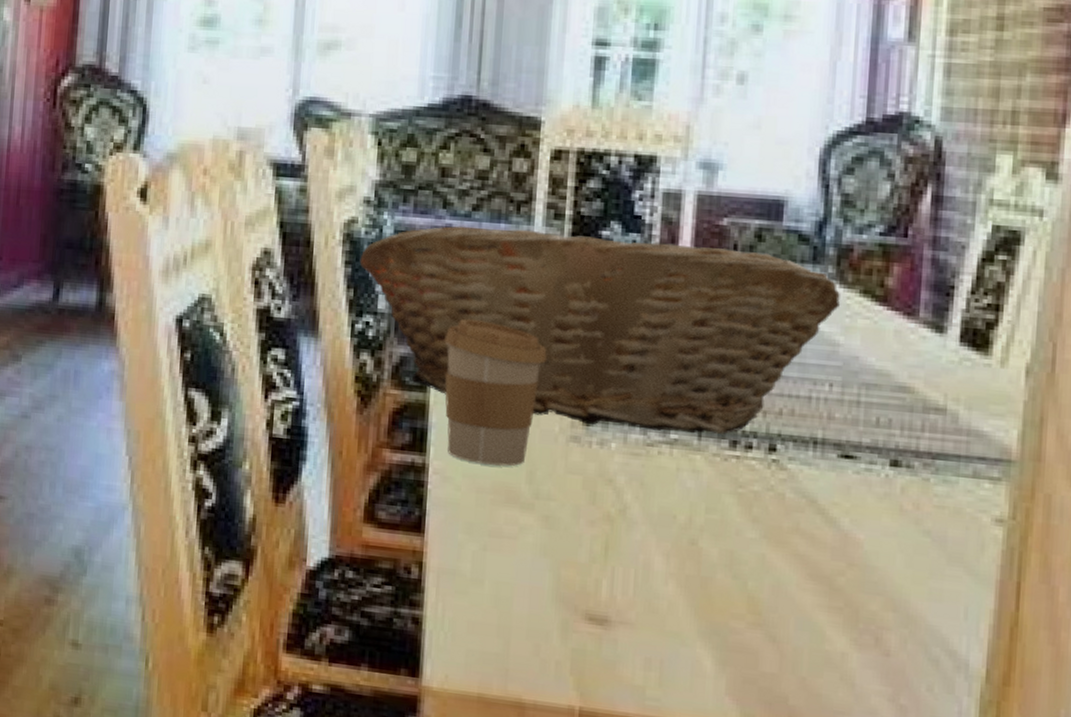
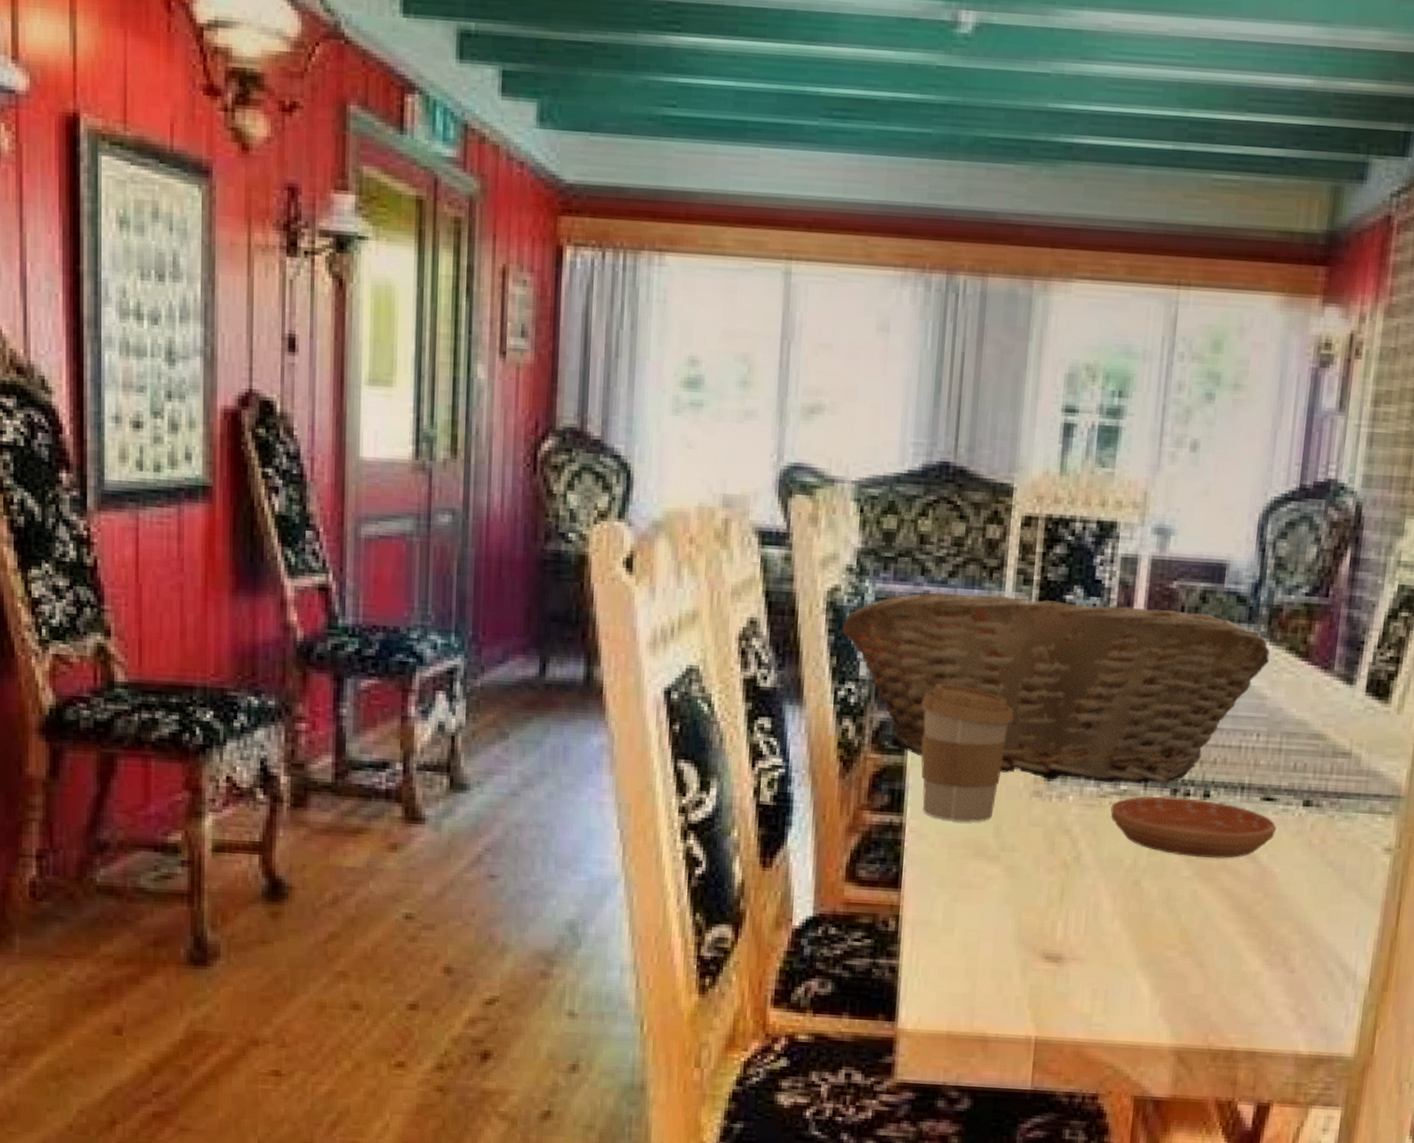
saucer: none [660,447,859,521] -> present [1110,796,1277,859]

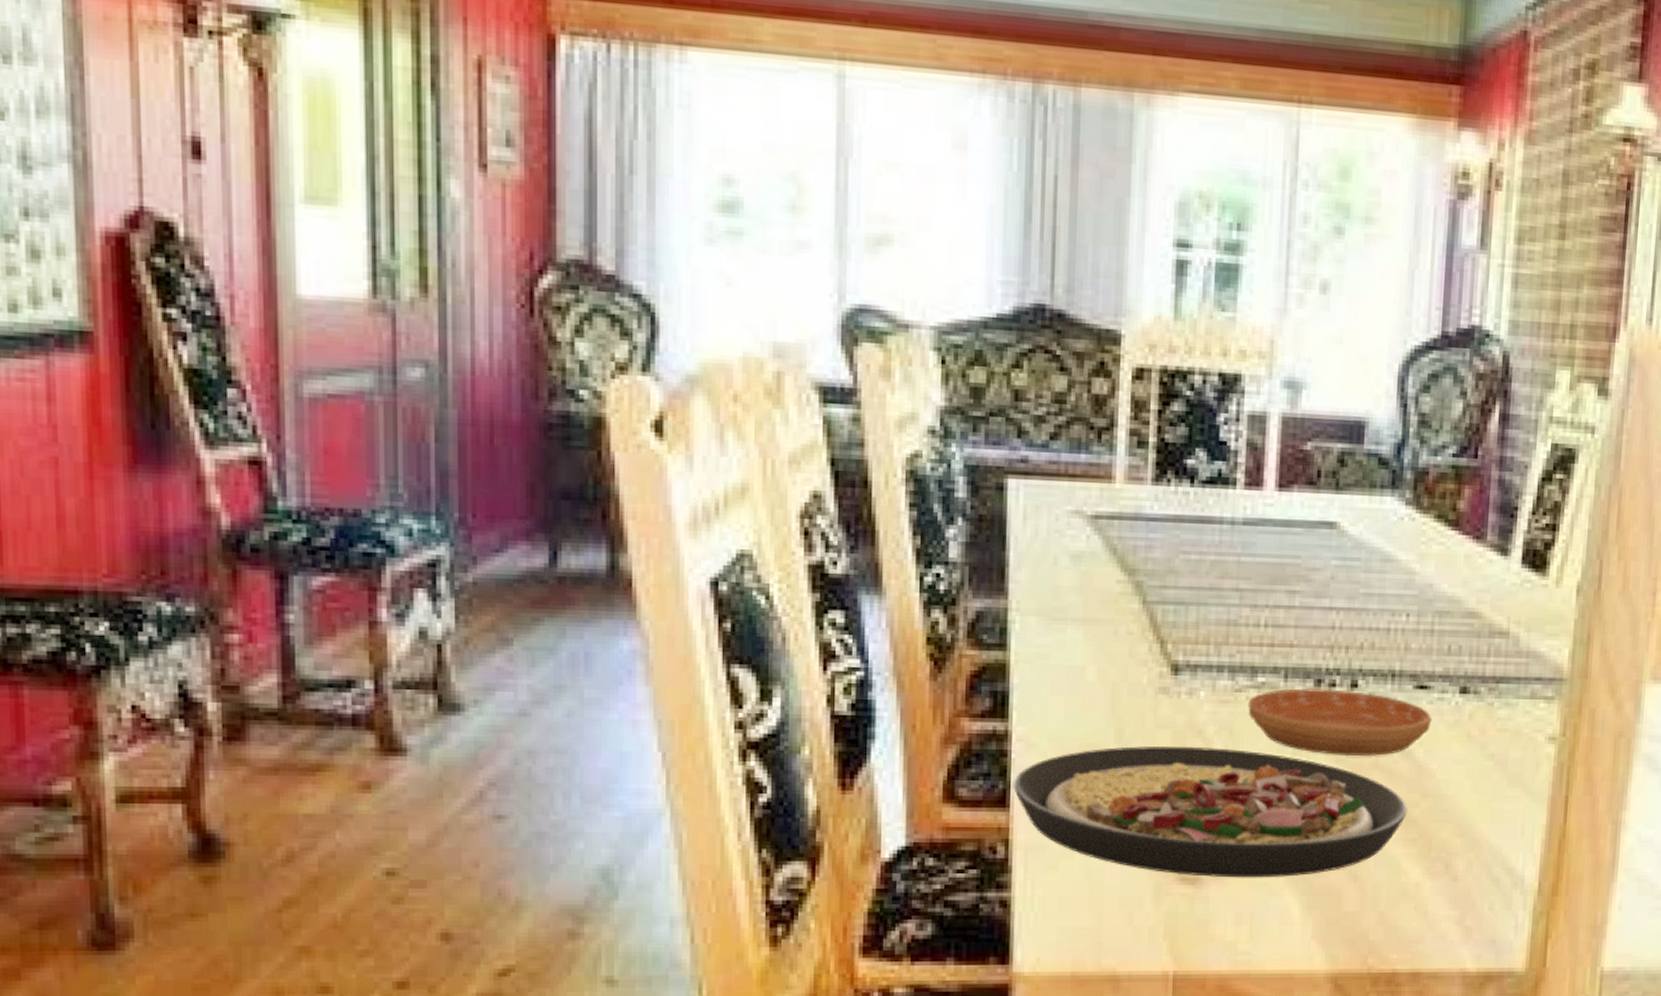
fruit basket: present [842,592,1270,784] -> none [926,458,1417,675]
plate: none [905,841,1250,961] -> present [1013,746,1407,878]
coffee cup: present [921,684,1014,822] -> none [1024,565,1133,726]

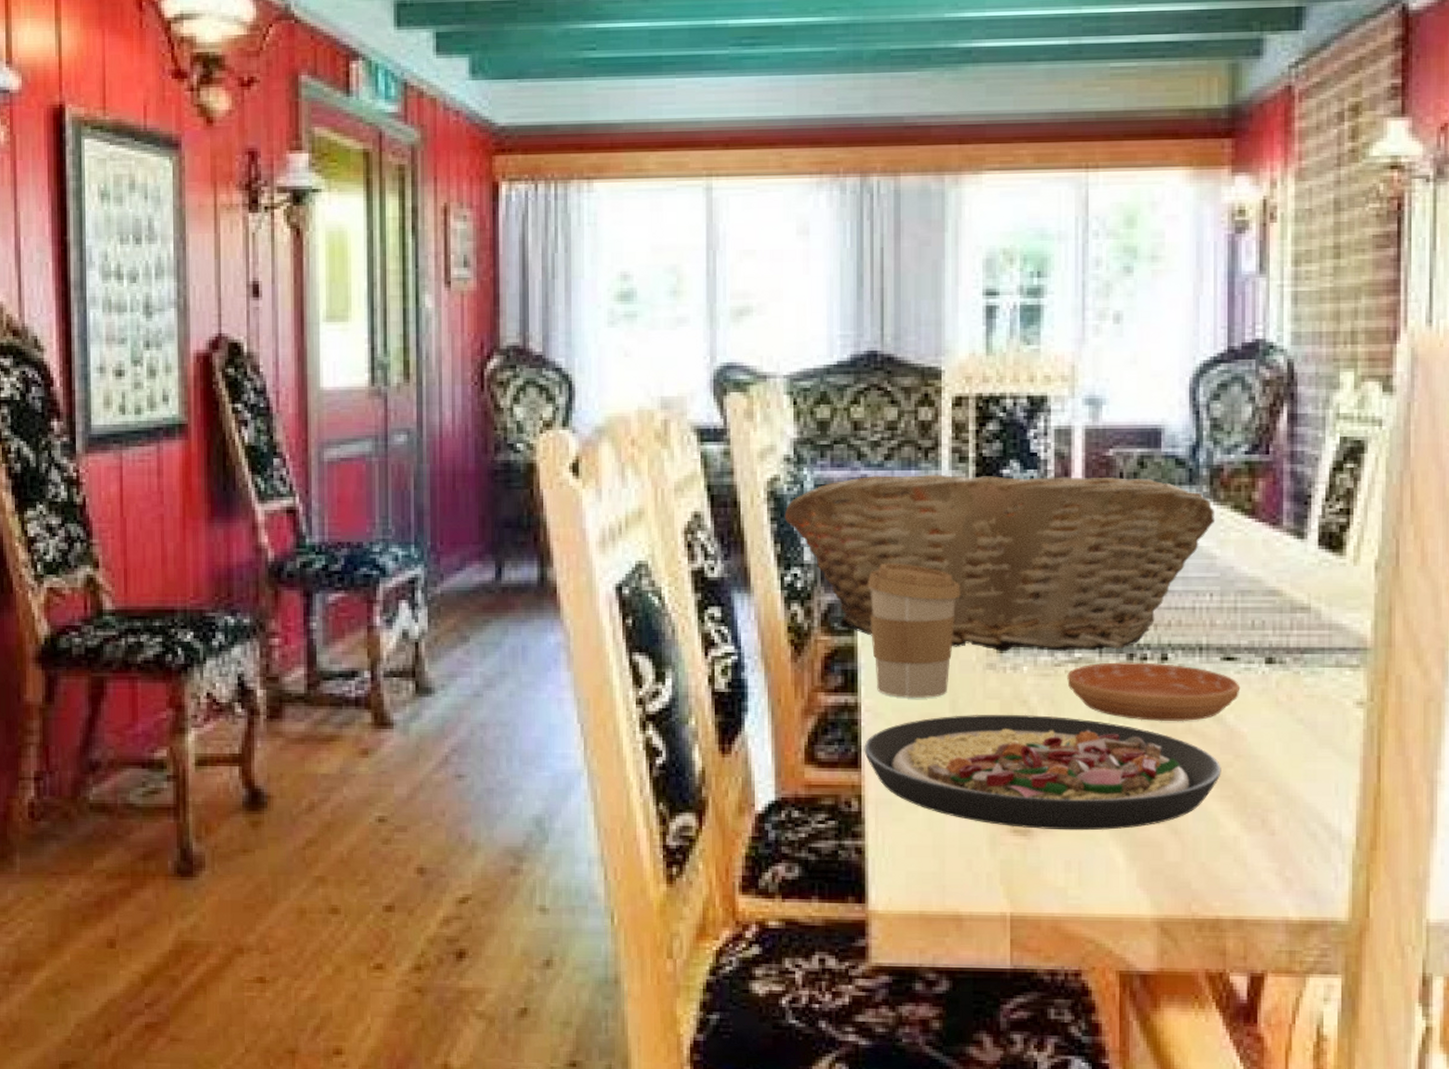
fruit basket: none [926,458,1417,675] -> present [784,474,1216,651]
coffee cup: none [1024,565,1133,726] -> present [867,564,960,698]

